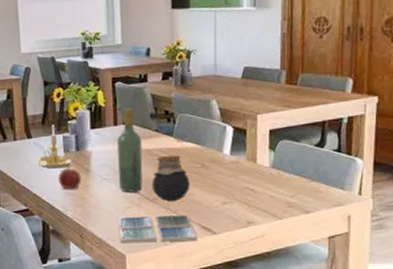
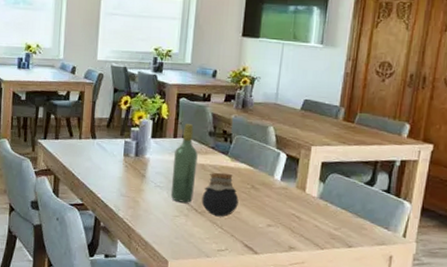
candle holder: present [36,125,73,169] -> none [97,129,131,171]
apple: present [58,165,82,189] -> none [114,169,137,192]
drink coaster: present [118,215,198,244] -> none [165,224,239,257]

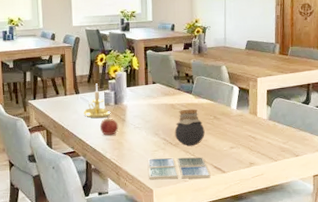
candle holder: none [97,129,131,171] -> present [83,83,112,119]
apple: none [114,169,137,192] -> present [99,116,119,135]
drink coaster: none [165,224,239,257] -> present [147,157,211,180]
wine bottle: present [170,124,198,203] -> none [147,72,168,139]

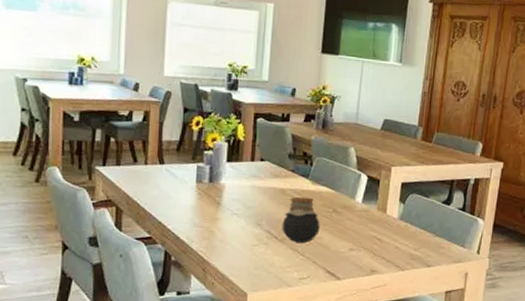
candle holder: present [83,83,112,119] -> none [166,153,205,199]
apple: present [99,116,119,135] -> none [186,196,211,221]
drink coaster: present [147,157,211,180] -> none [243,254,322,285]

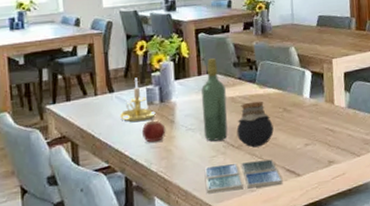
candle holder: none [166,153,205,199] -> present [119,77,157,122]
apple: none [186,196,211,221] -> present [141,118,166,143]
drink coaster: none [243,254,322,285] -> present [204,159,283,194]
wine bottle: none [248,146,277,231] -> present [201,58,228,142]

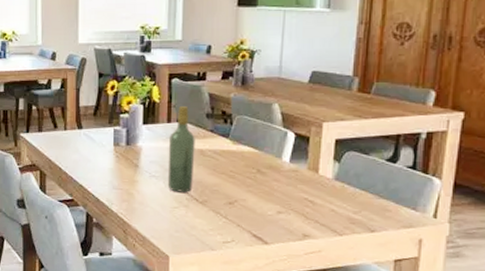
candle holder: present [119,77,157,122] -> none [85,117,122,162]
apple: present [141,118,166,143] -> none [105,159,130,184]
drink coaster: present [204,159,283,194] -> none [164,216,247,249]
jar: present [236,101,274,148] -> none [202,157,244,206]

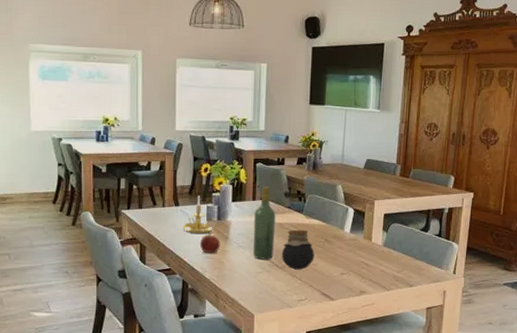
candle holder: none [85,117,122,162] -> present [182,195,214,234]
apple: none [105,159,130,184] -> present [199,232,221,253]
jar: none [202,157,244,206] -> present [281,229,314,270]

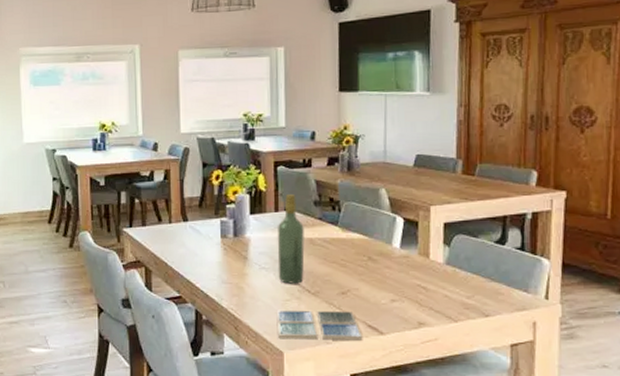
candle holder: present [182,195,214,234] -> none [192,208,230,255]
apple: present [199,232,221,253] -> none [213,252,239,277]
drink coaster: none [250,280,318,305] -> present [276,310,363,340]
jar: present [281,229,314,270] -> none [313,246,356,296]

